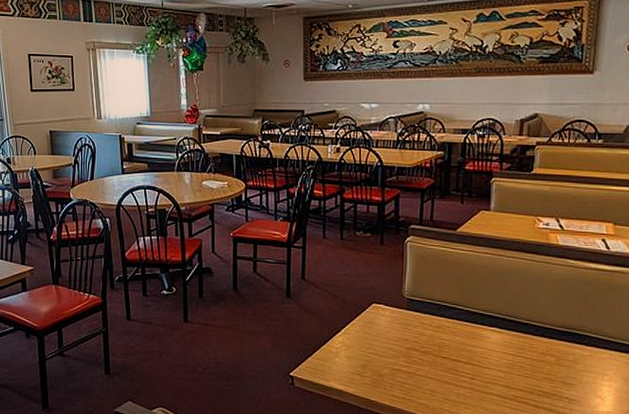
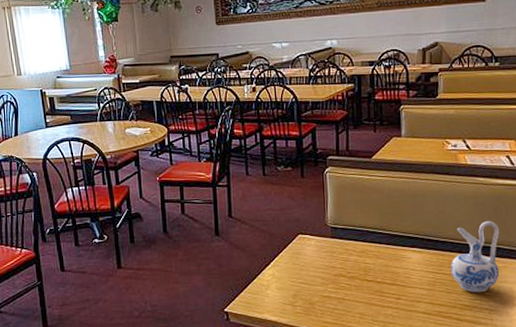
ceramic pitcher: none [531,306,588,381] -> present [450,221,500,293]

